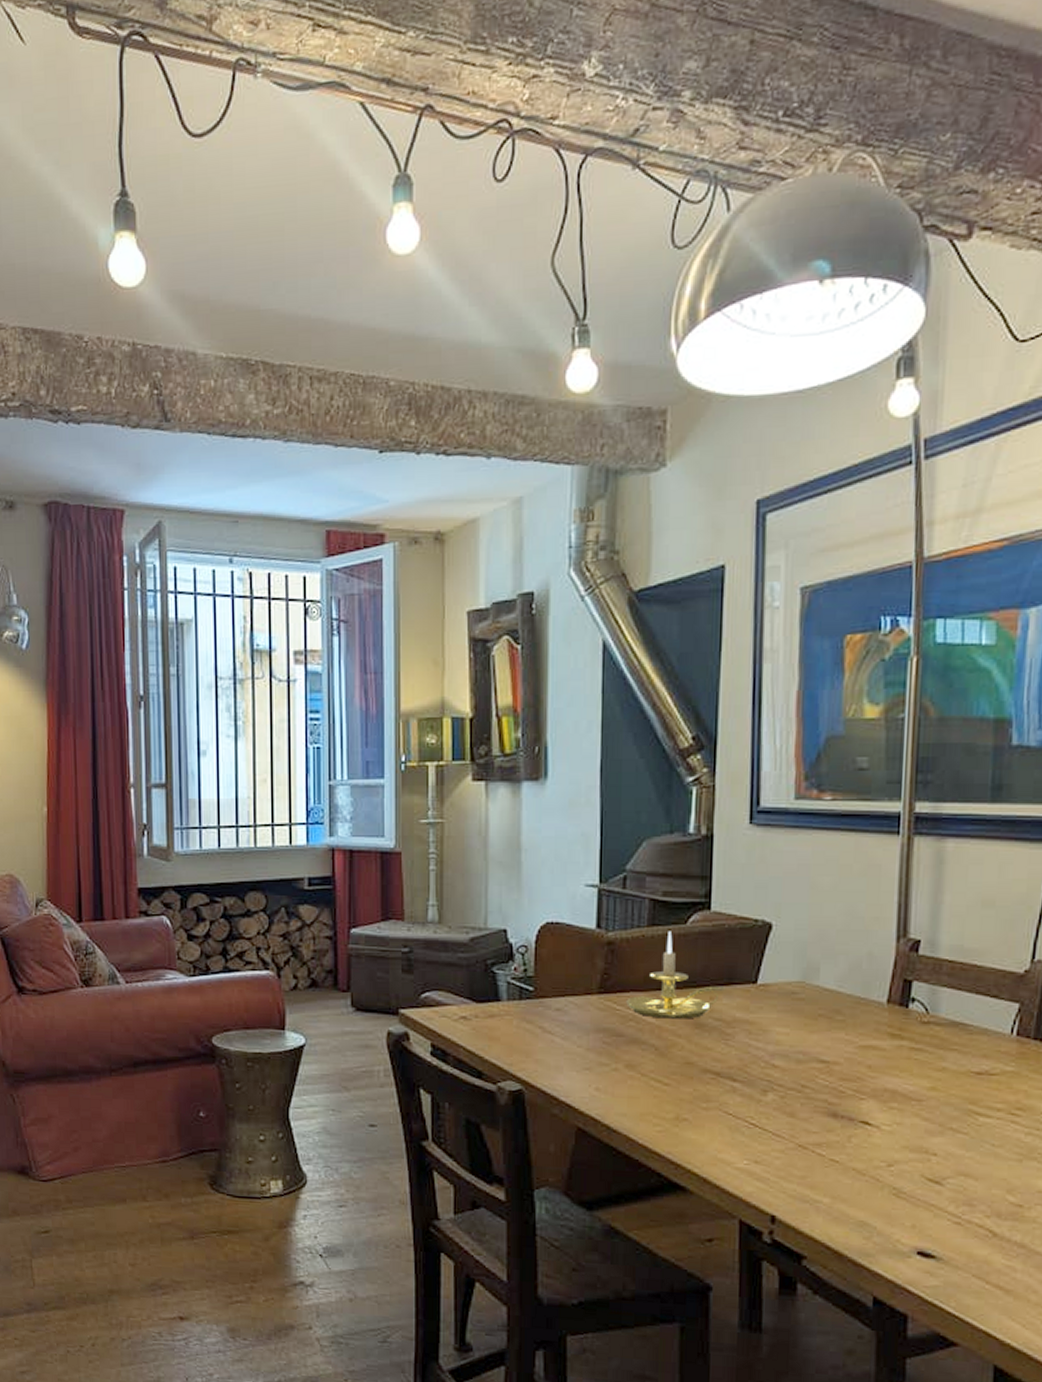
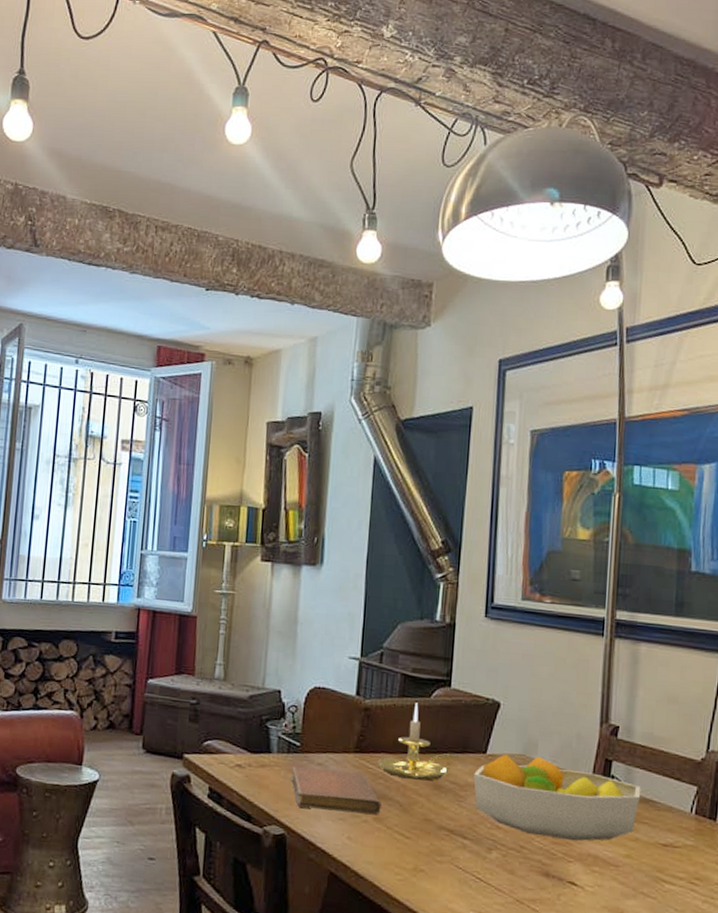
notebook: none [526,1013,633,1062] -> present [291,766,382,814]
fruit bowl: none [741,982,949,1076] -> present [473,754,641,841]

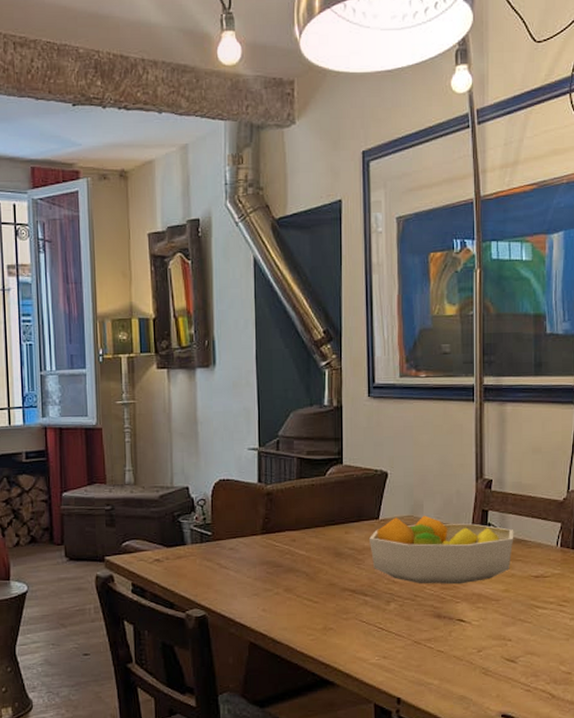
notebook: present [291,766,382,814] -> none [206,551,290,589]
candle holder: present [377,702,460,781] -> none [283,482,356,551]

